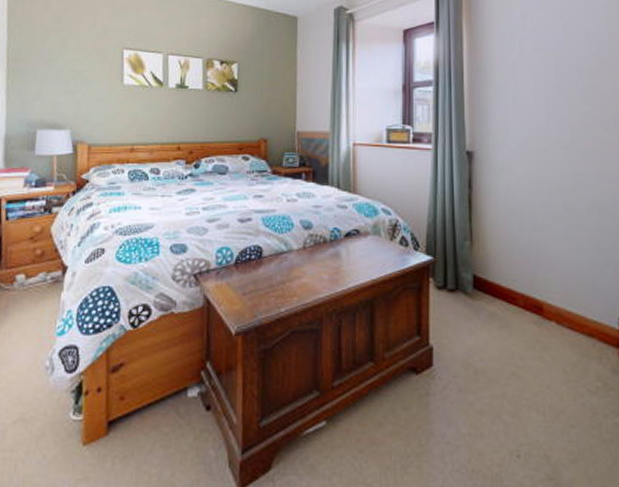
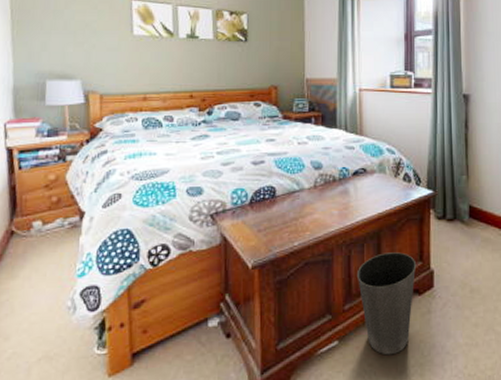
waste basket: none [347,324,414,442] -> present [356,252,417,356]

